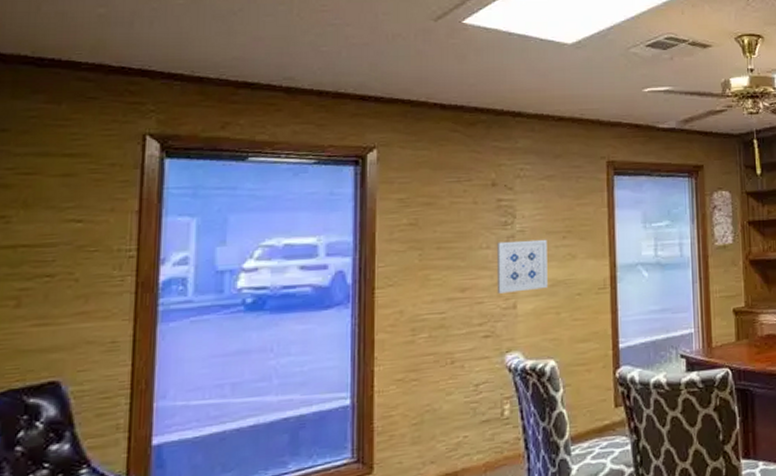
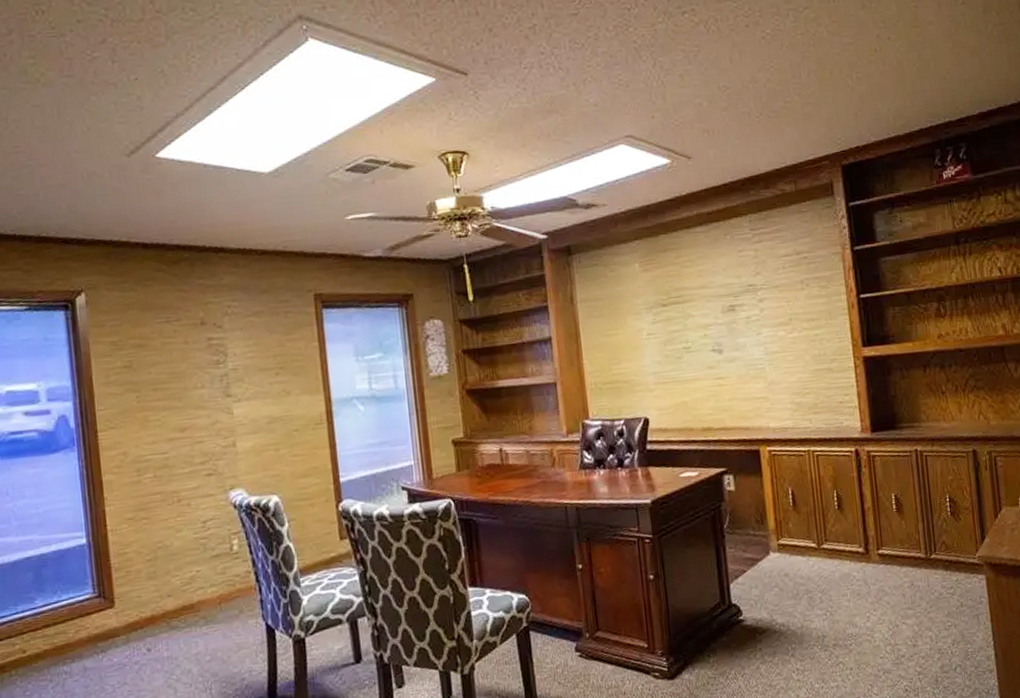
wall art: present [496,239,548,294] -> none [210,376,265,432]

